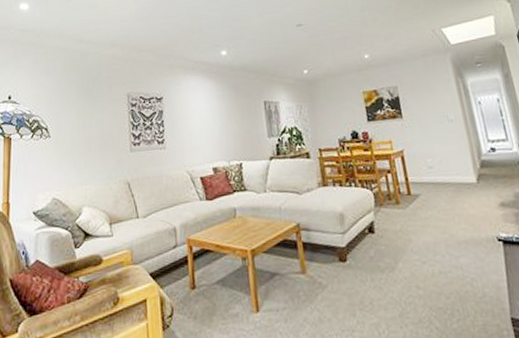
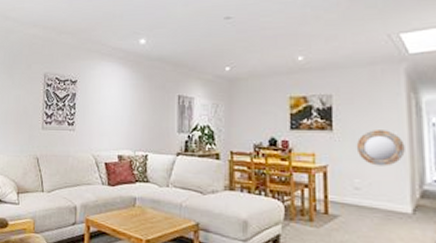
home mirror: none [423,112,463,145] -> present [356,130,405,166]

